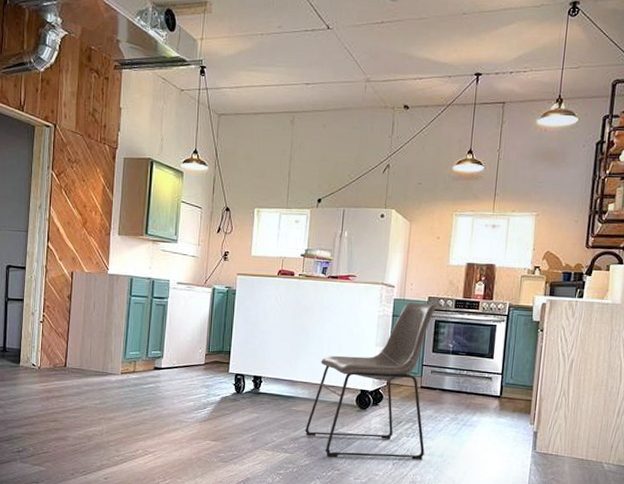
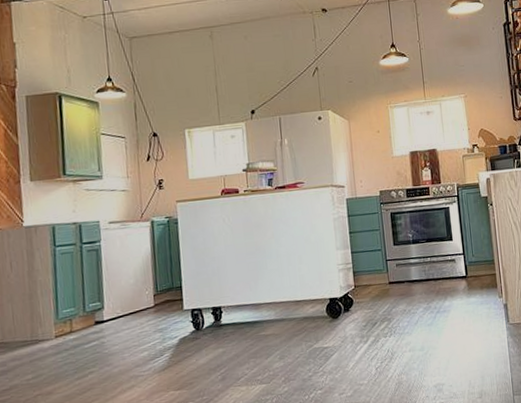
chair: present [304,302,437,460] -> none [277,197,405,377]

